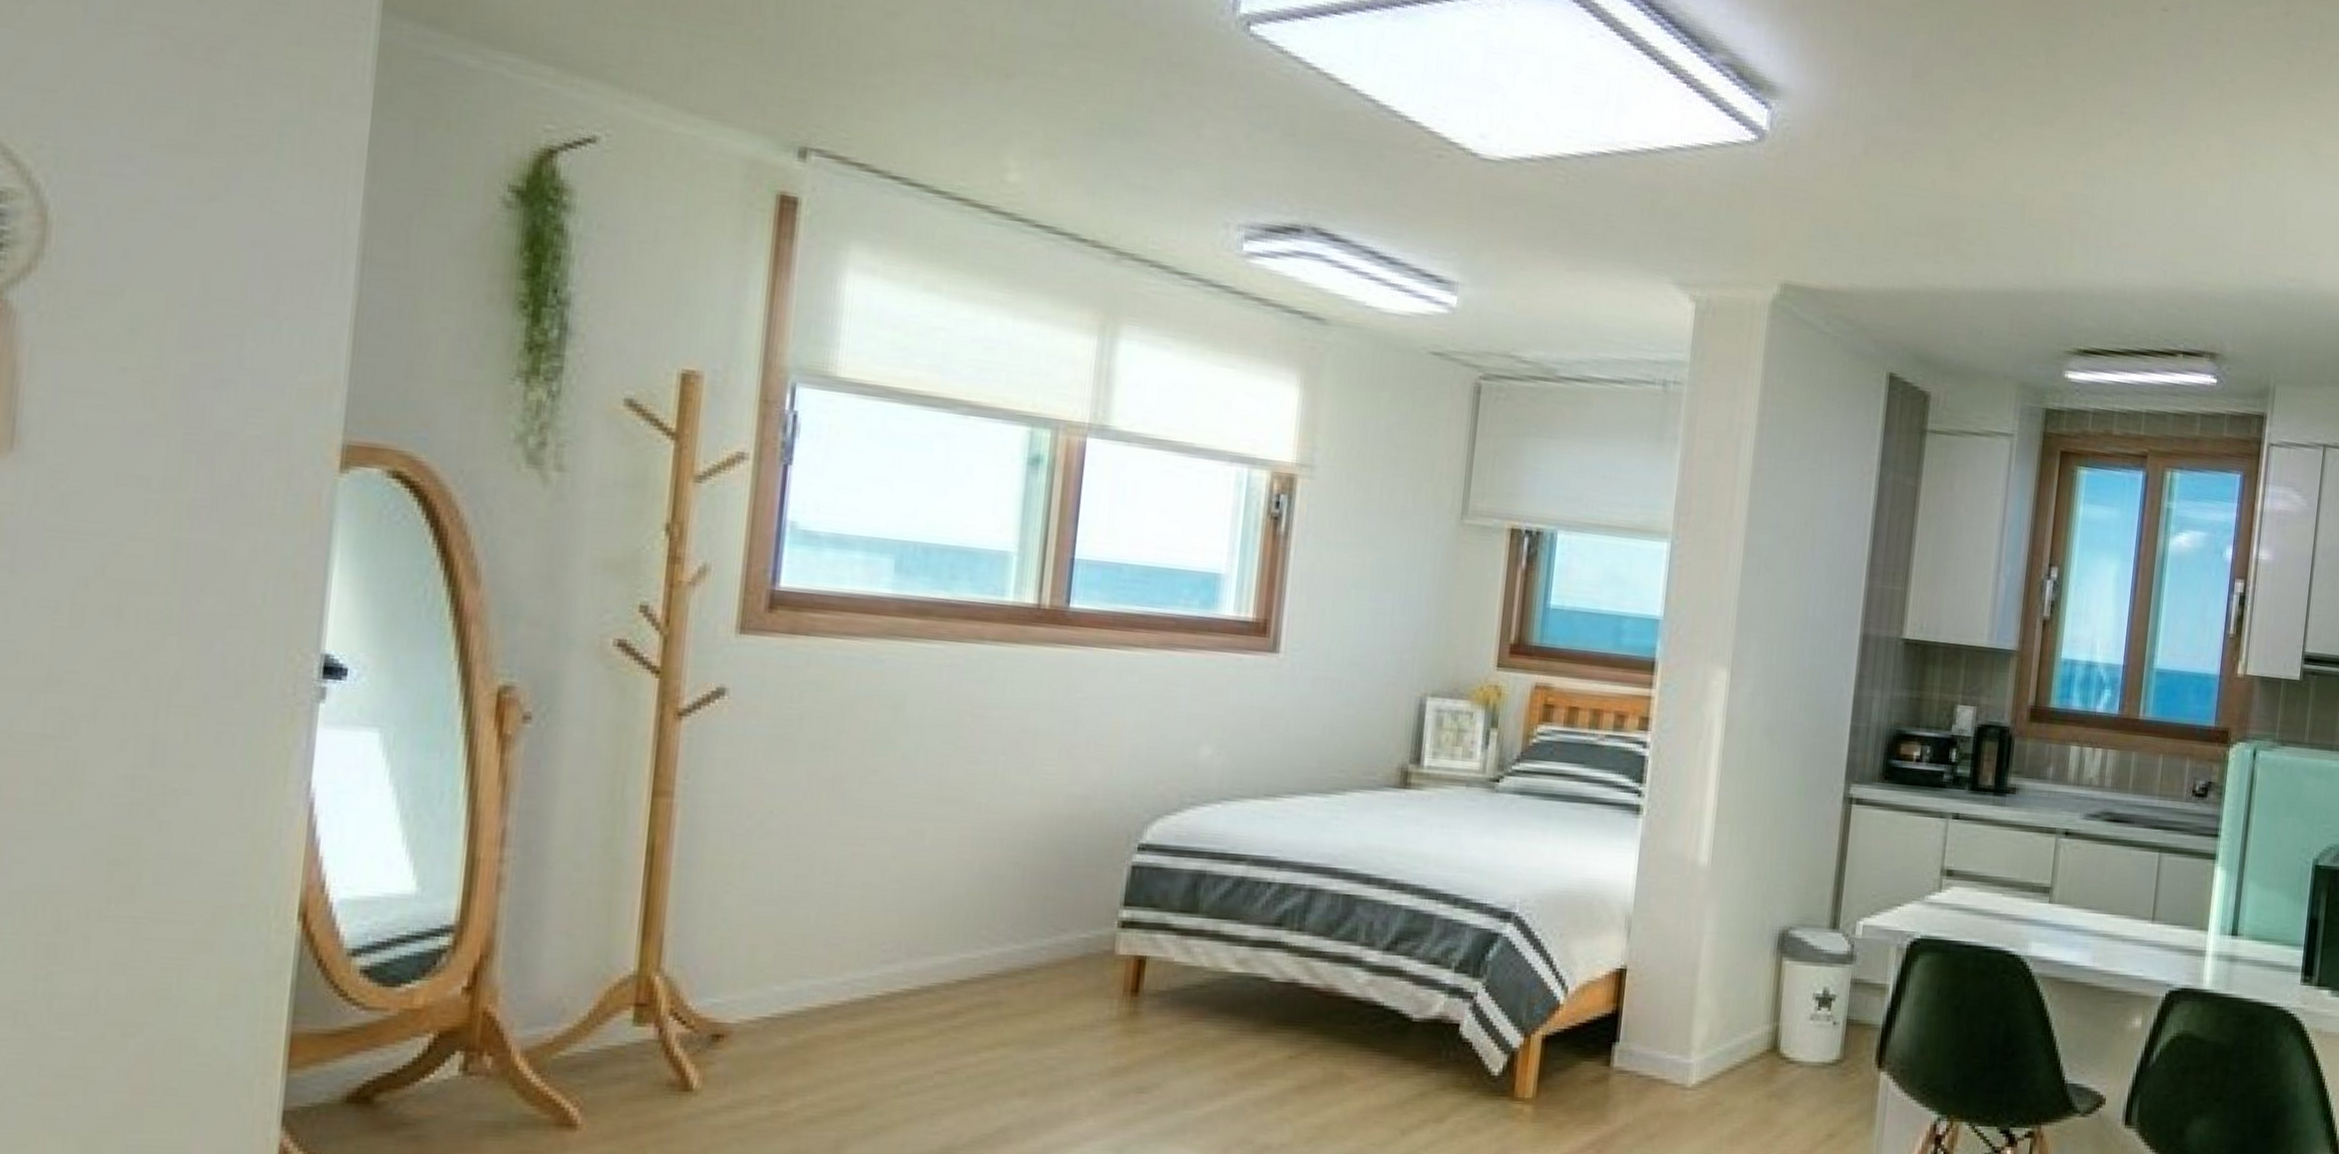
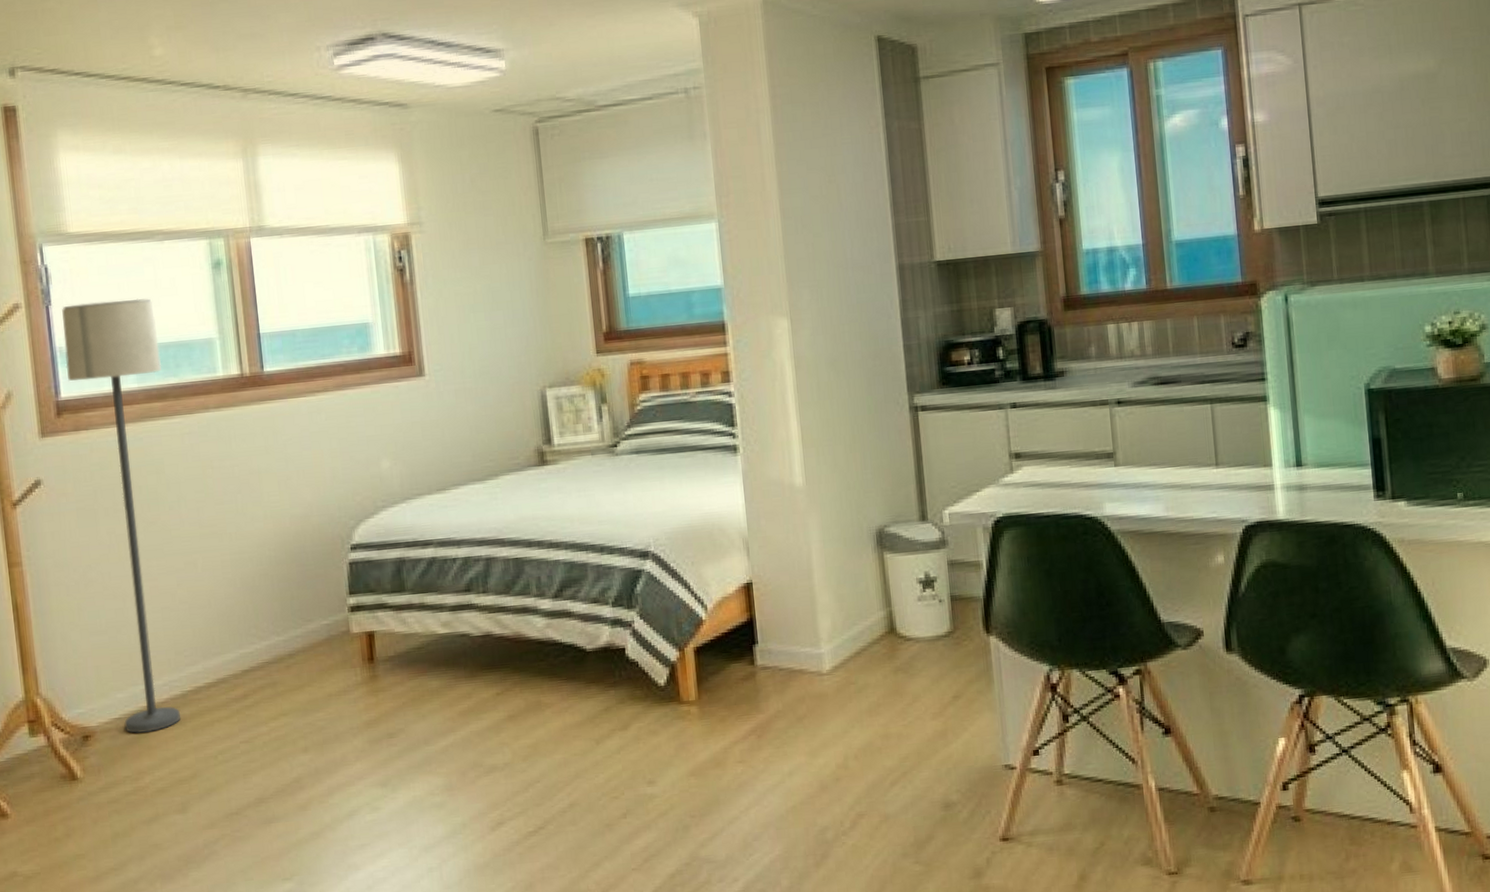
lamp: none [775,470,937,1043] -> present [62,298,181,734]

